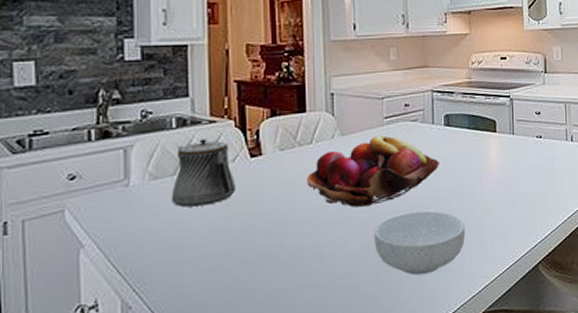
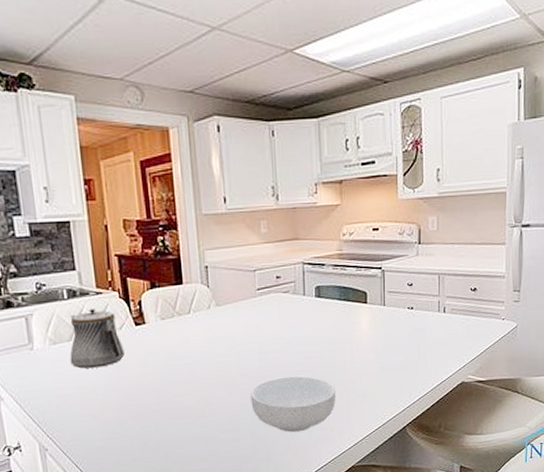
fruit basket: present [307,135,439,207] -> none [187,306,311,372]

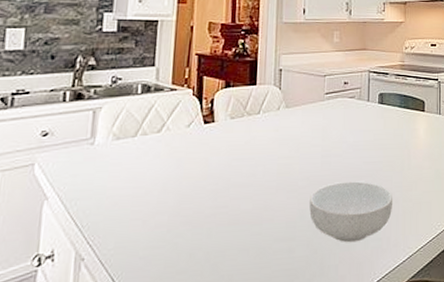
teapot: present [69,308,125,369] -> none [130,105,189,167]

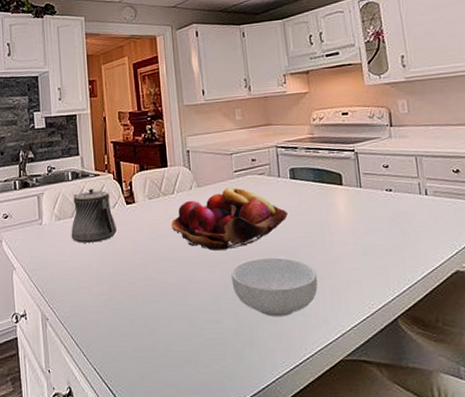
teapot: none [130,105,189,167] -> present [71,189,117,243]
fruit basket: none [252,109,372,175] -> present [171,187,288,251]

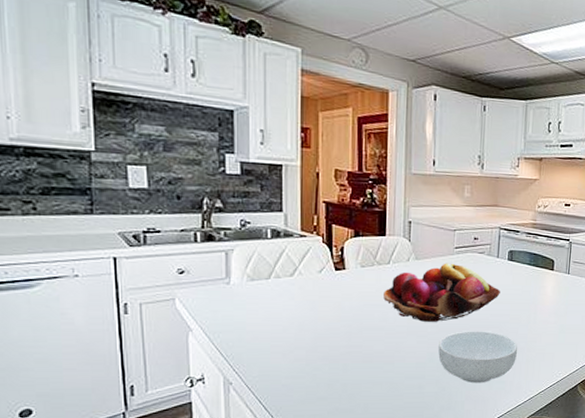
teapot: present [71,189,117,243] -> none [266,250,321,307]

